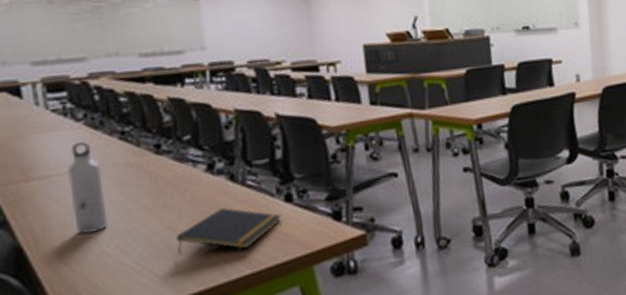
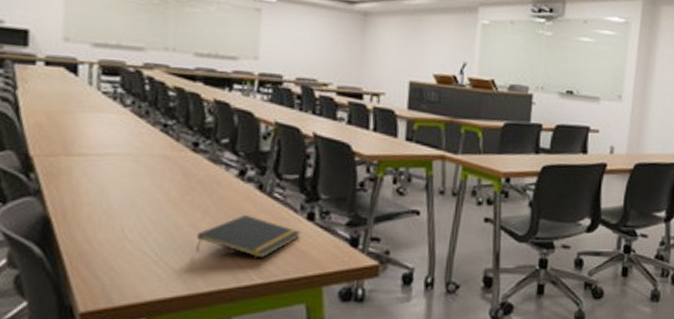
water bottle: present [66,142,108,235] -> none [104,127,138,217]

